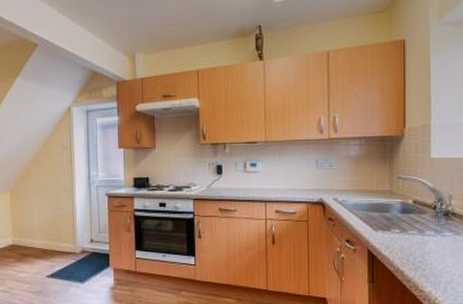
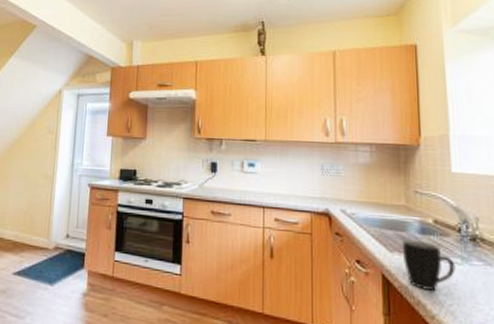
mug: none [386,219,430,259] -> present [403,239,456,291]

